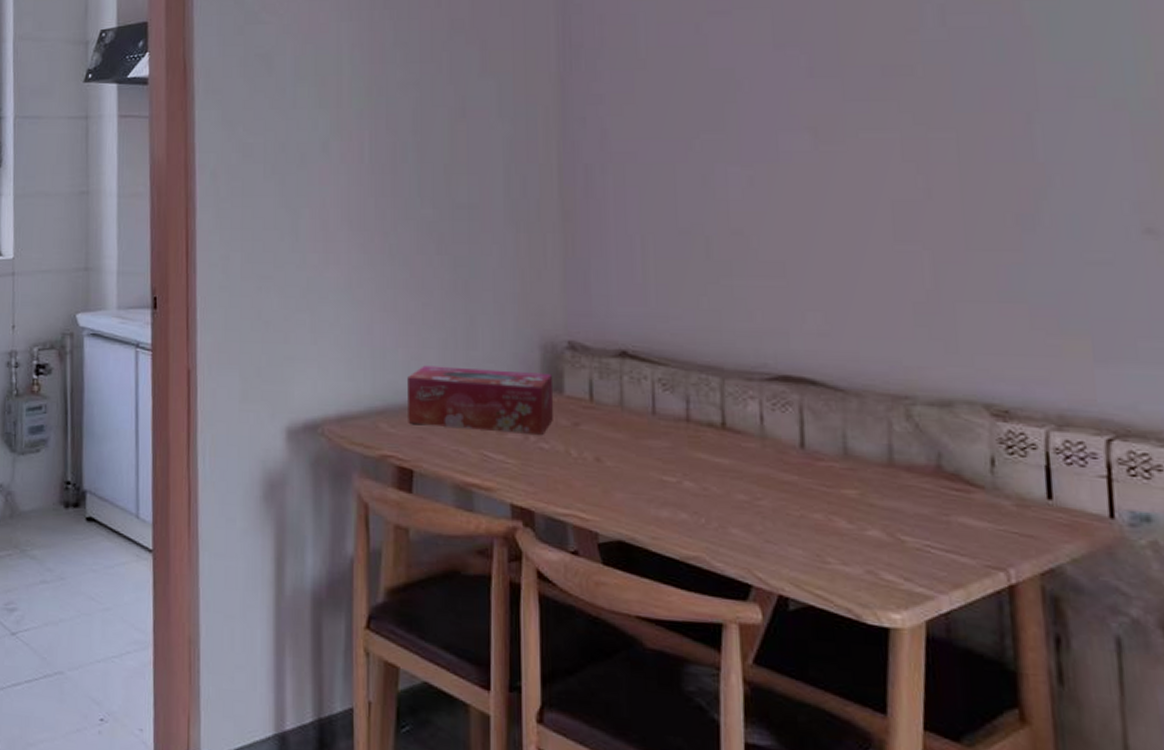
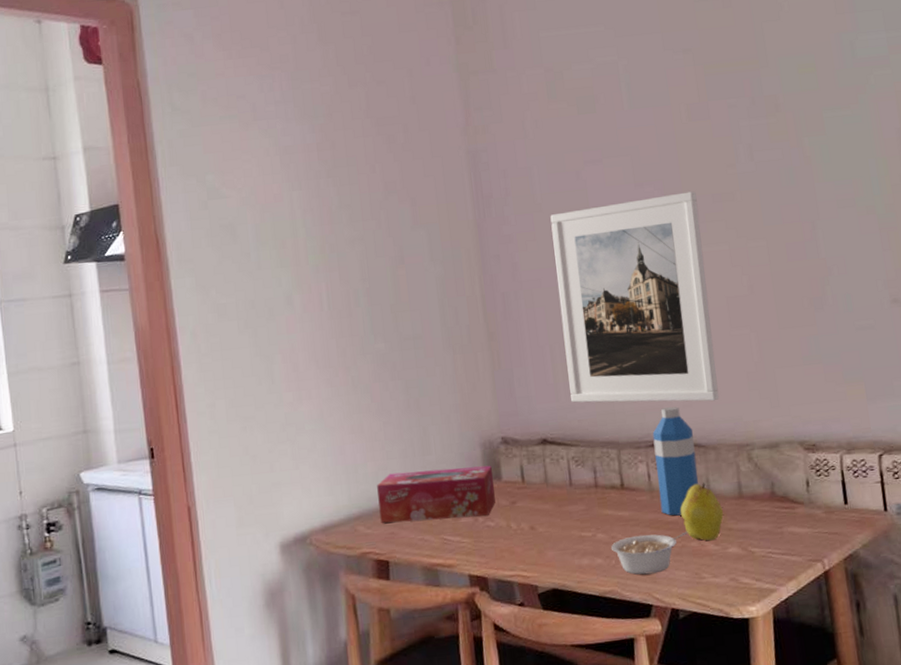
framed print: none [656,59,870,334] -> present [550,191,719,403]
legume: none [700,491,811,546] -> present [610,531,689,575]
water bottle: none [771,333,832,476] -> present [652,407,699,516]
fruit: none [802,437,863,516] -> present [680,483,724,541]

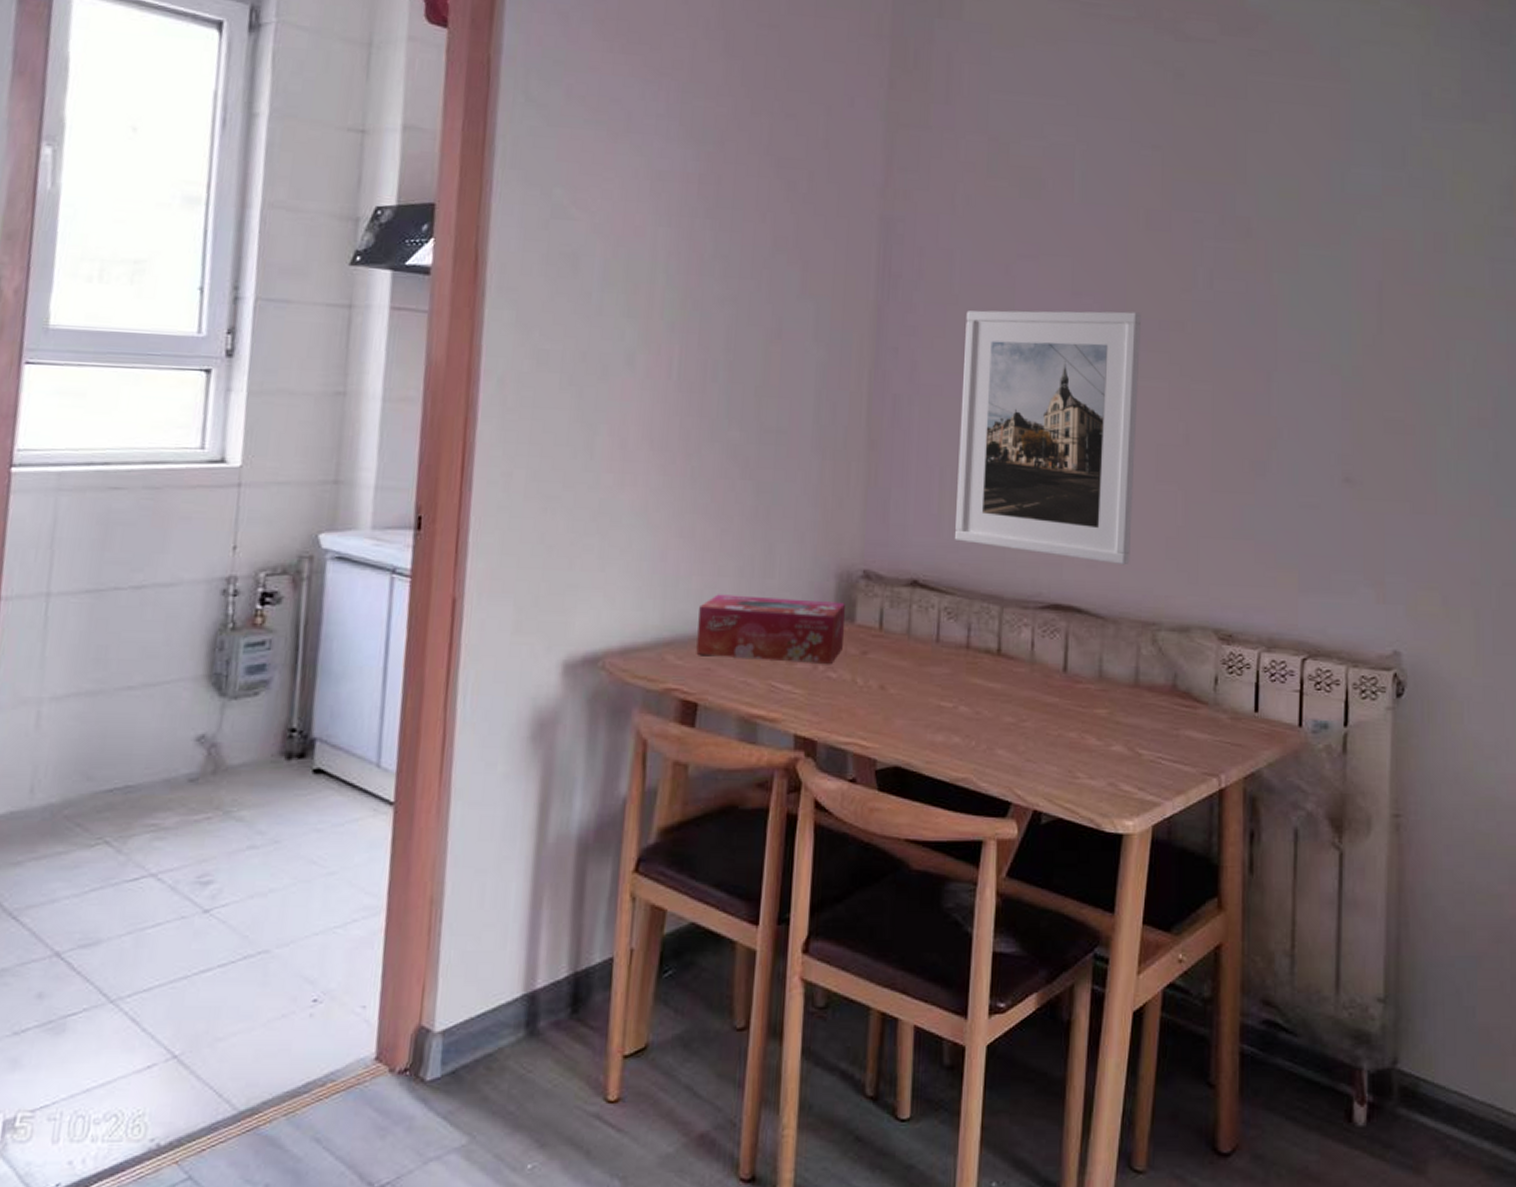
legume: present [610,531,689,575] -> none [972,714,1068,765]
water bottle: present [652,407,699,516] -> none [1040,564,1094,697]
fruit: present [680,483,724,541] -> none [1063,661,1113,734]

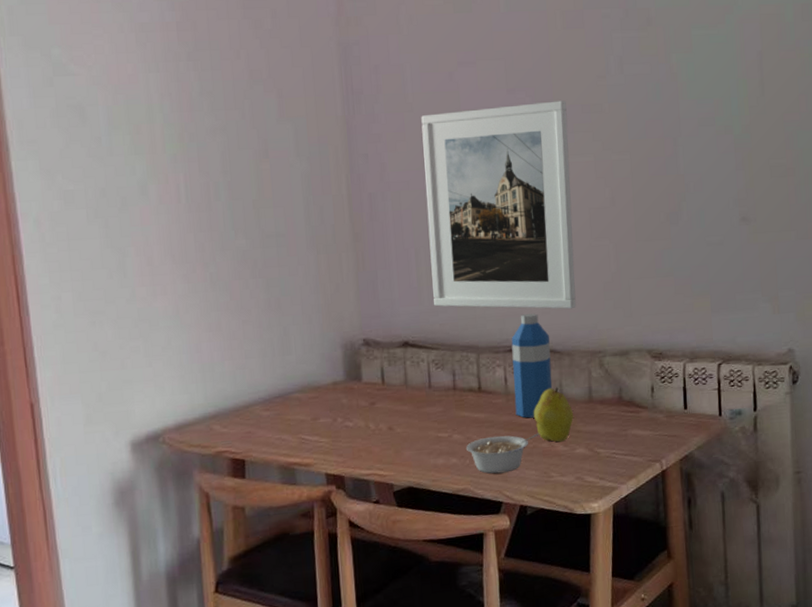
tissue box: present [696,594,845,665] -> none [234,366,355,422]
legume: none [972,714,1068,765] -> present [465,433,540,474]
water bottle: none [1040,564,1094,697] -> present [511,313,553,418]
fruit: none [1063,661,1113,734] -> present [534,387,573,442]

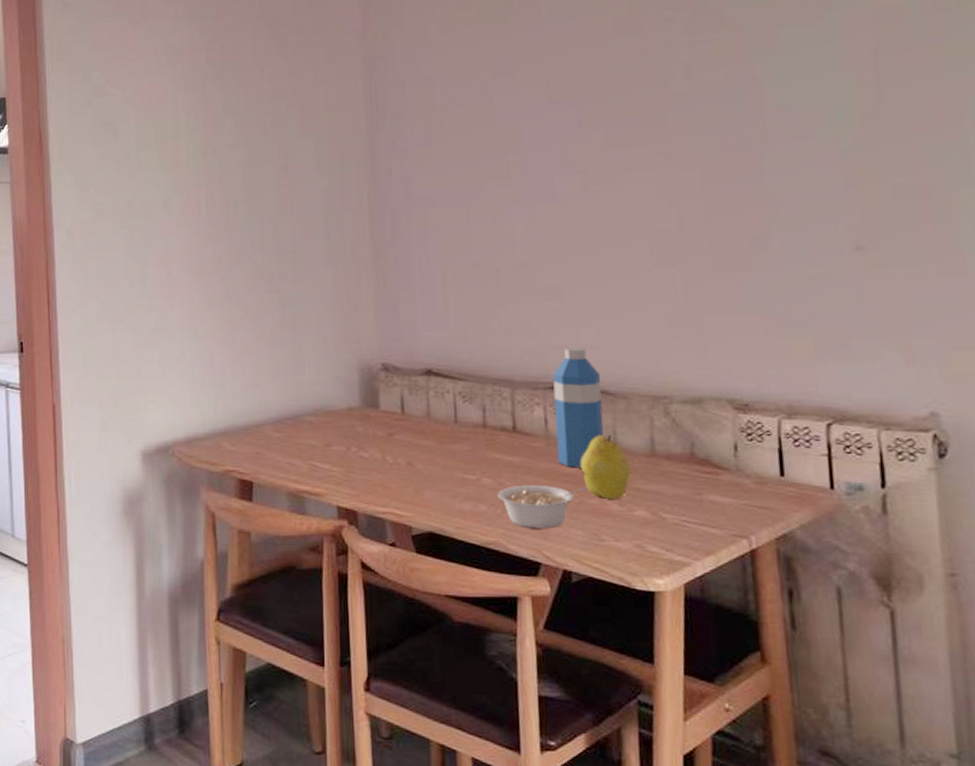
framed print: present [421,100,576,309] -> none [450,111,634,345]

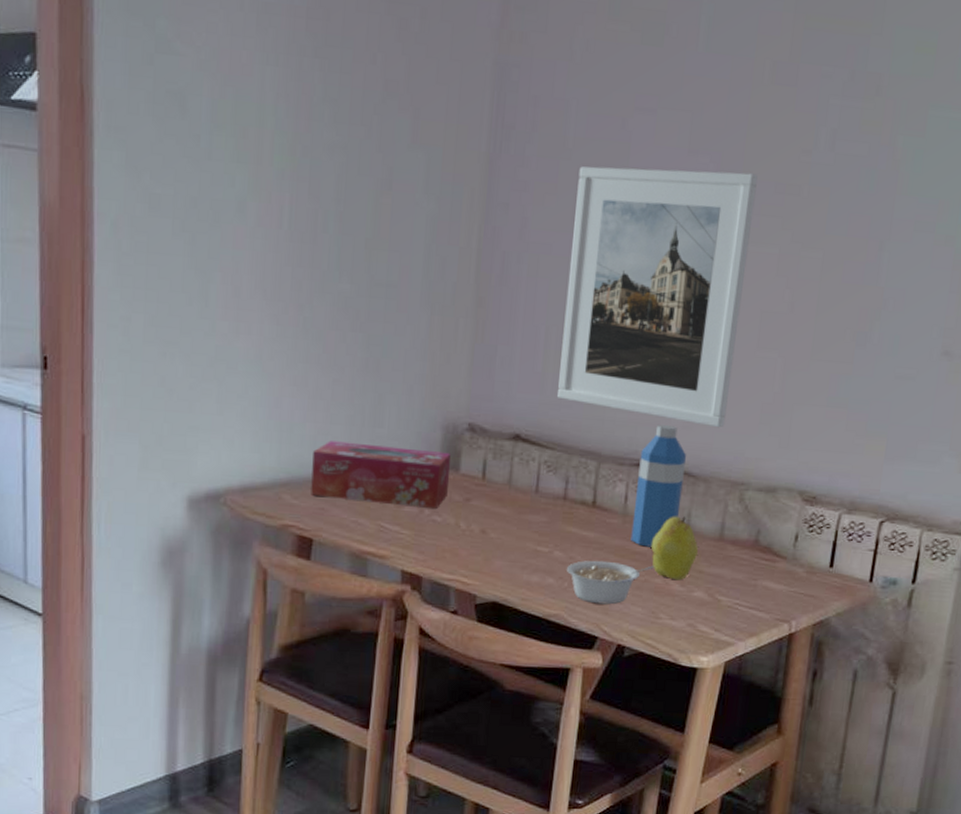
tissue box: none [245,390,371,446] -> present [311,440,451,510]
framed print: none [450,111,634,345] -> present [557,166,758,428]

